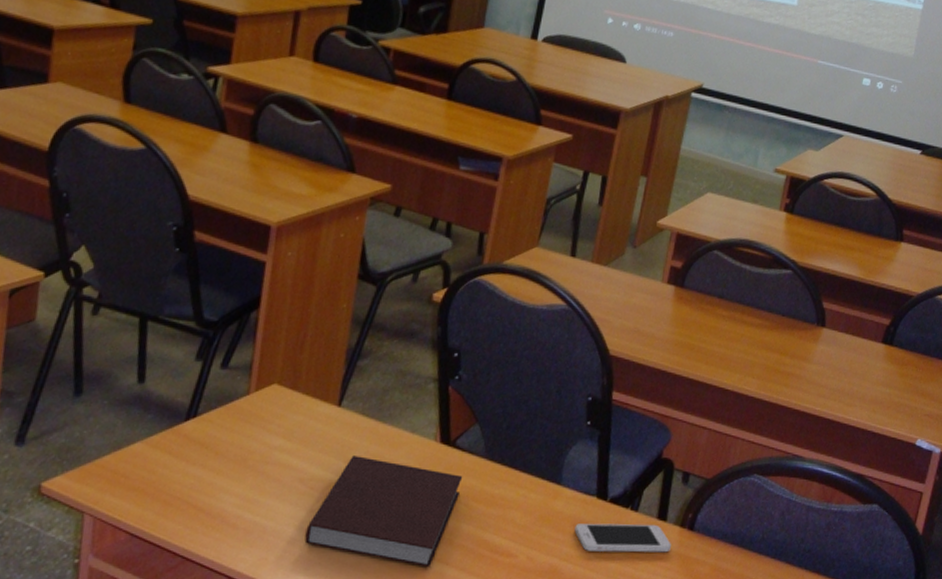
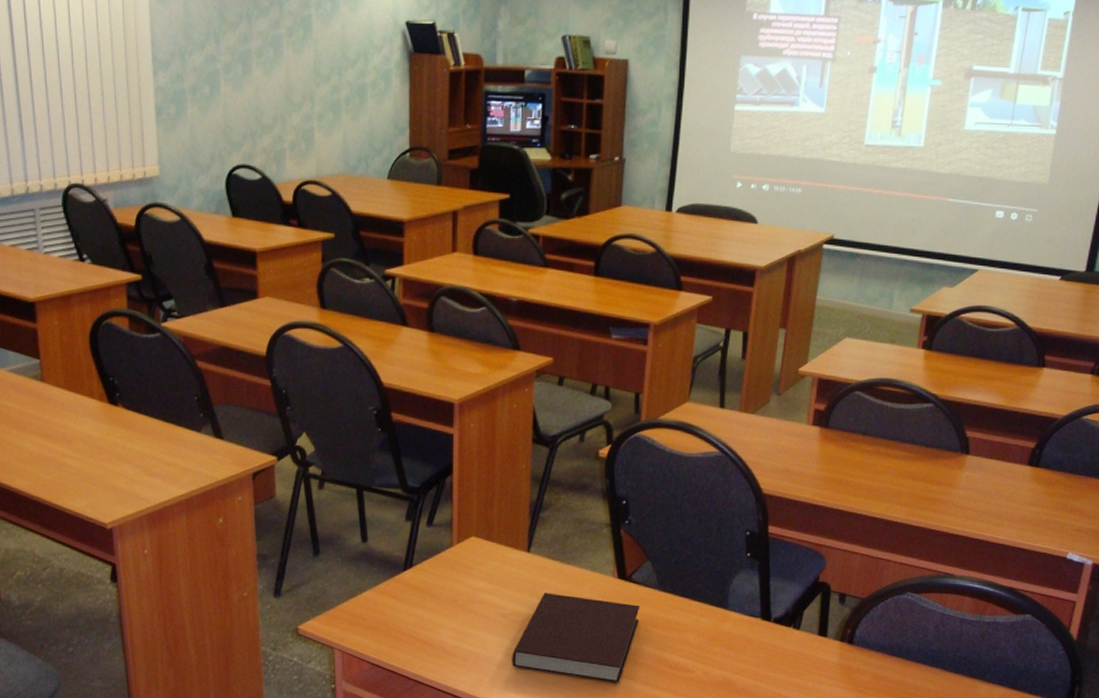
smartphone: present [574,523,671,553] -> none [743,640,833,665]

